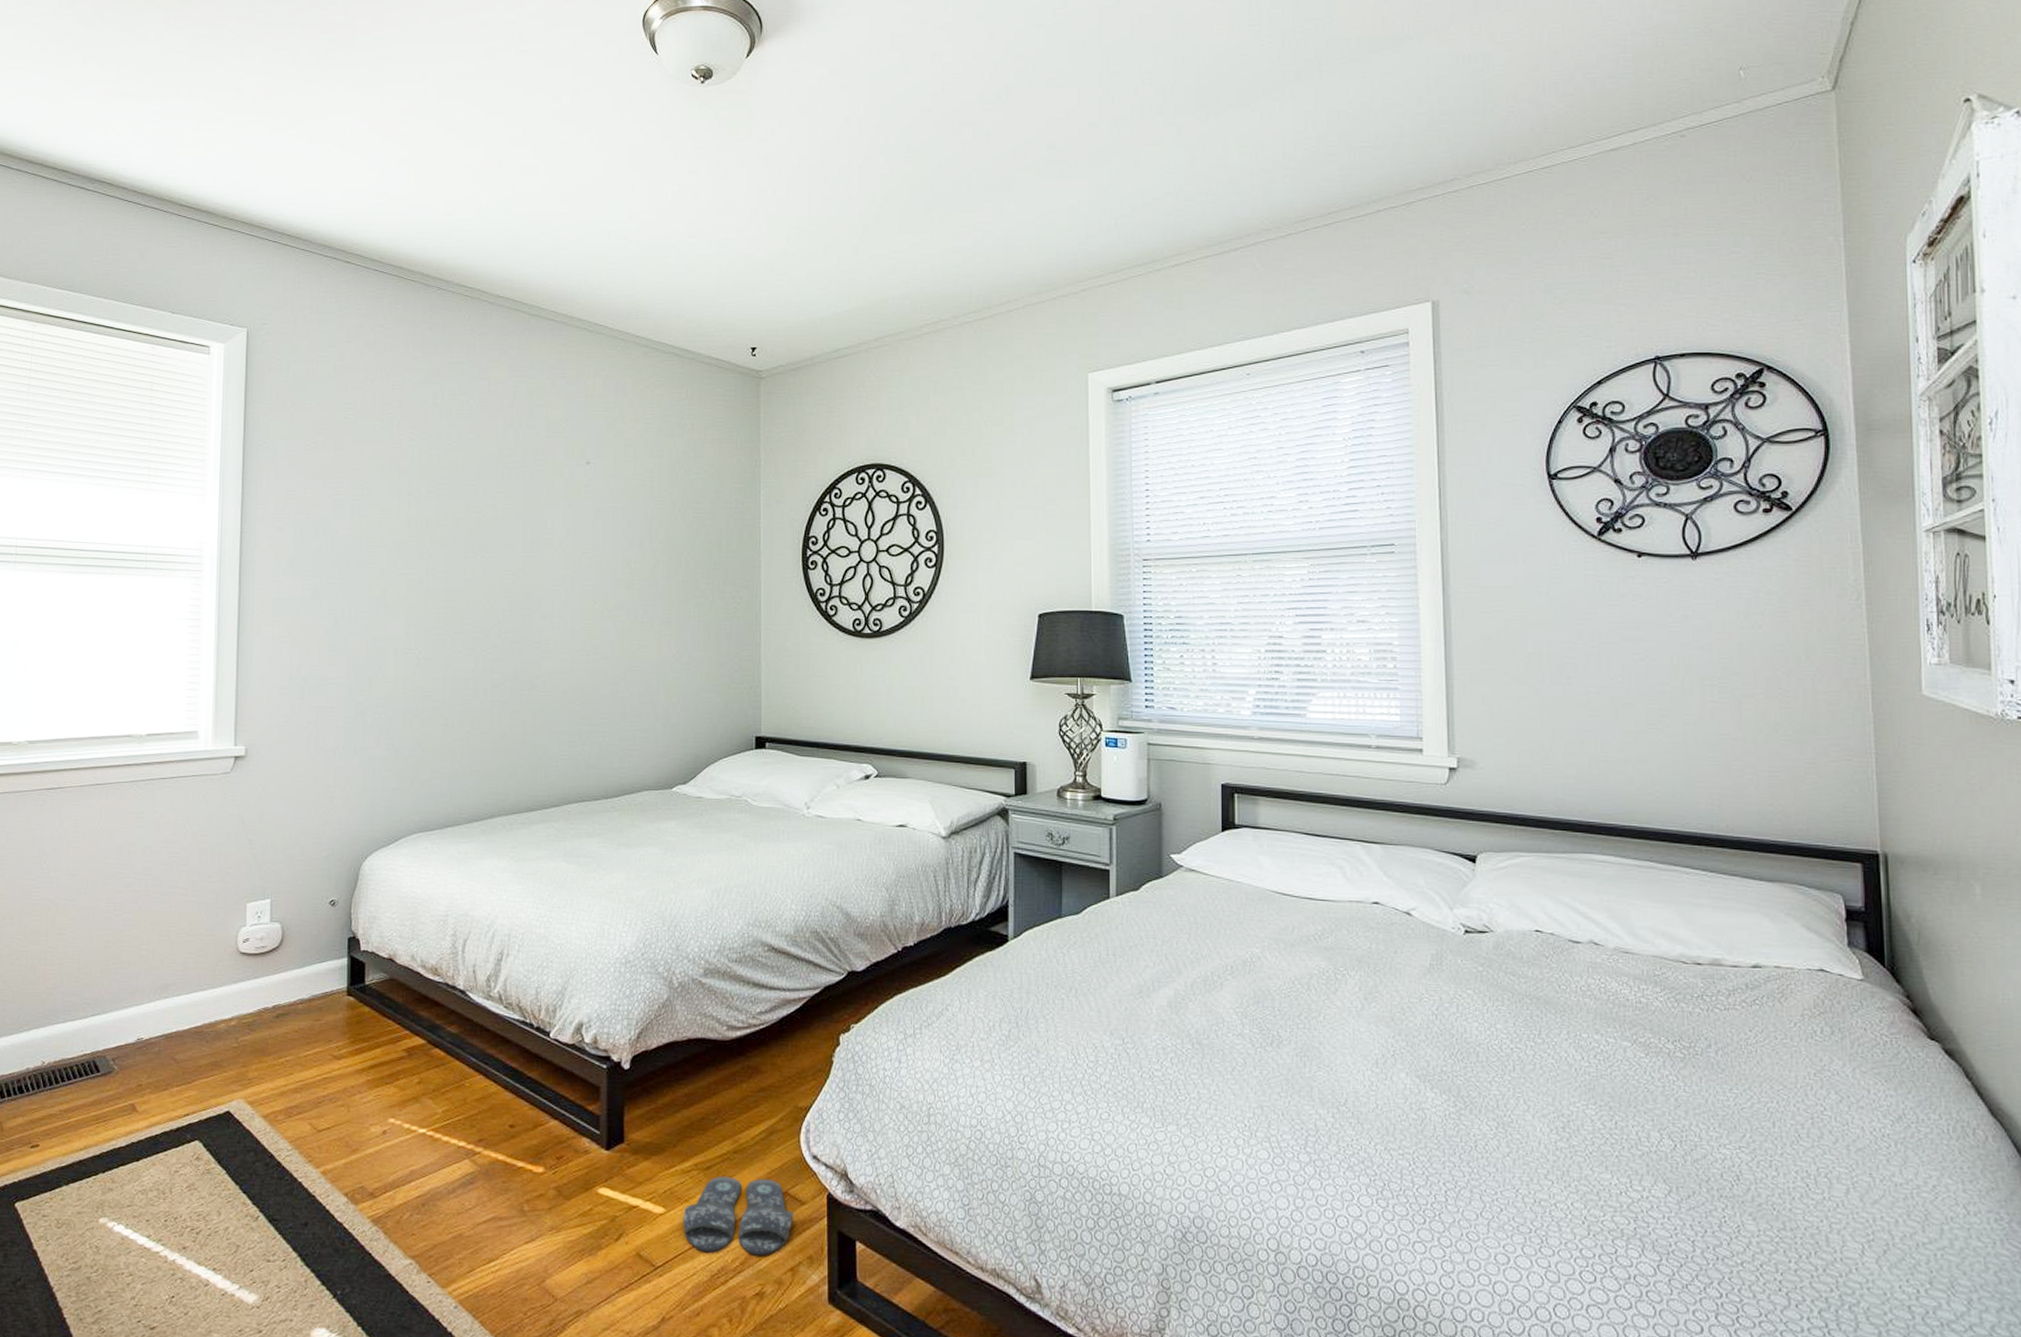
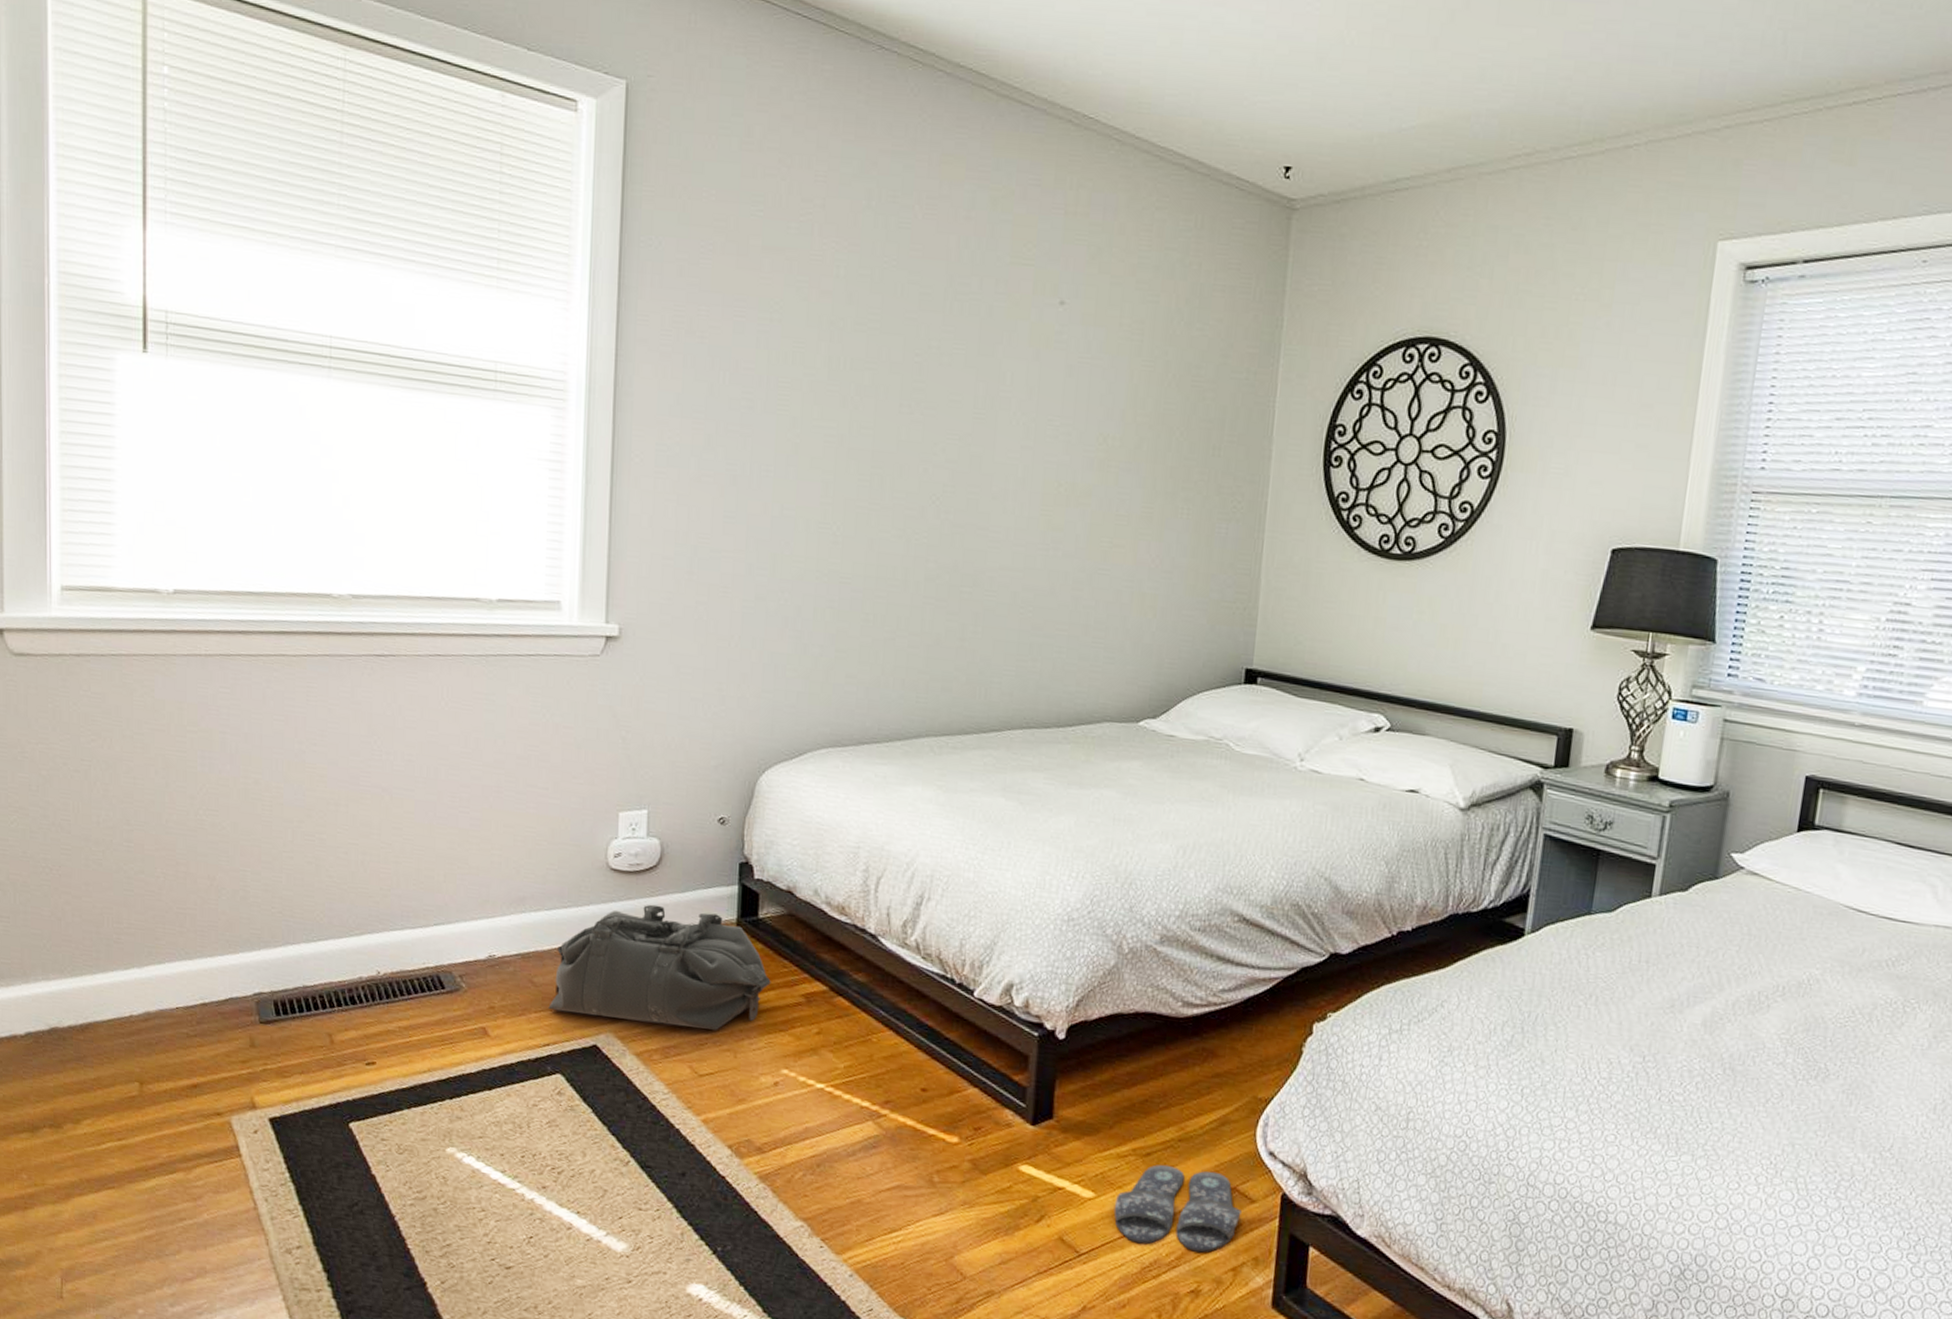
duffel bag: none [188,981,377,1088] -> present [548,904,771,1030]

